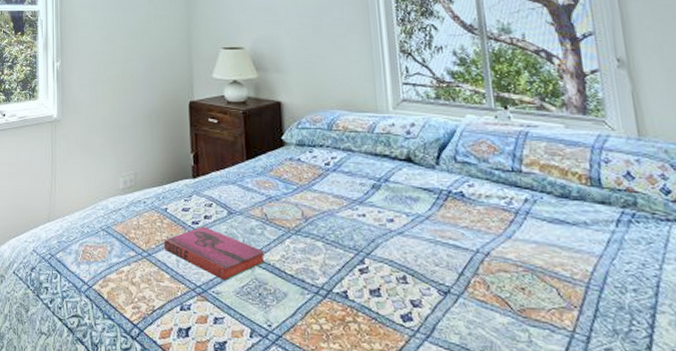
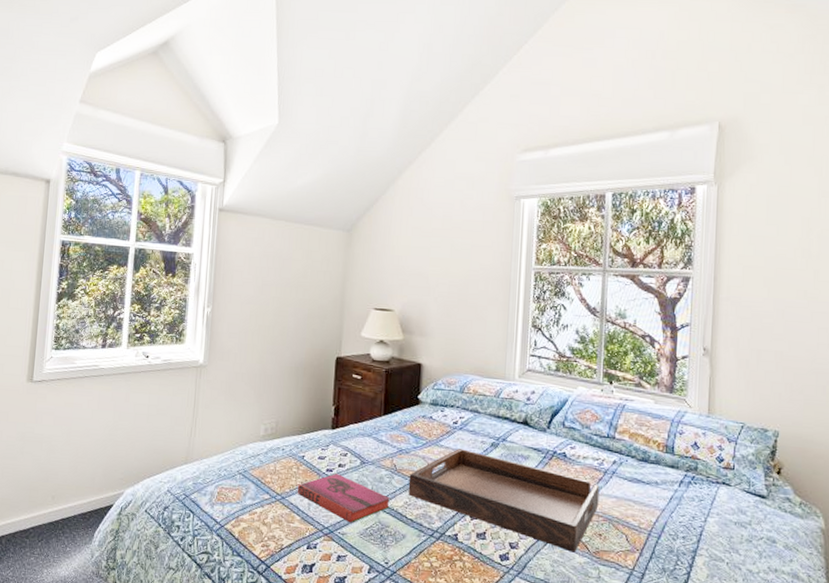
serving tray: none [283,193,515,311] -> present [408,449,600,553]

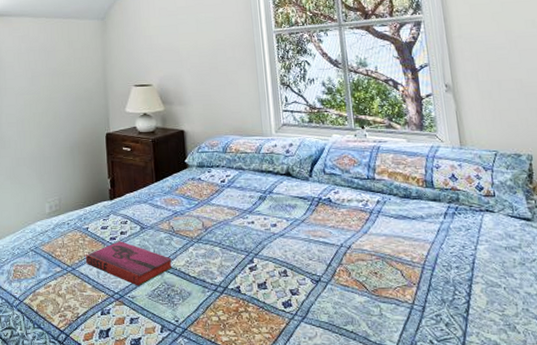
serving tray: present [408,449,600,553] -> none [187,205,370,293]

